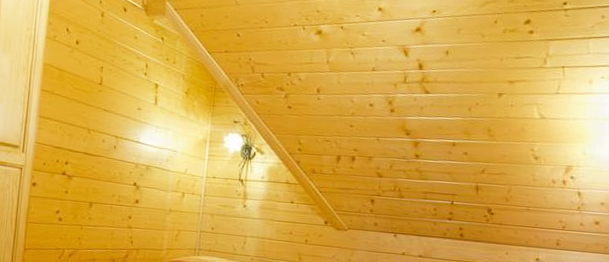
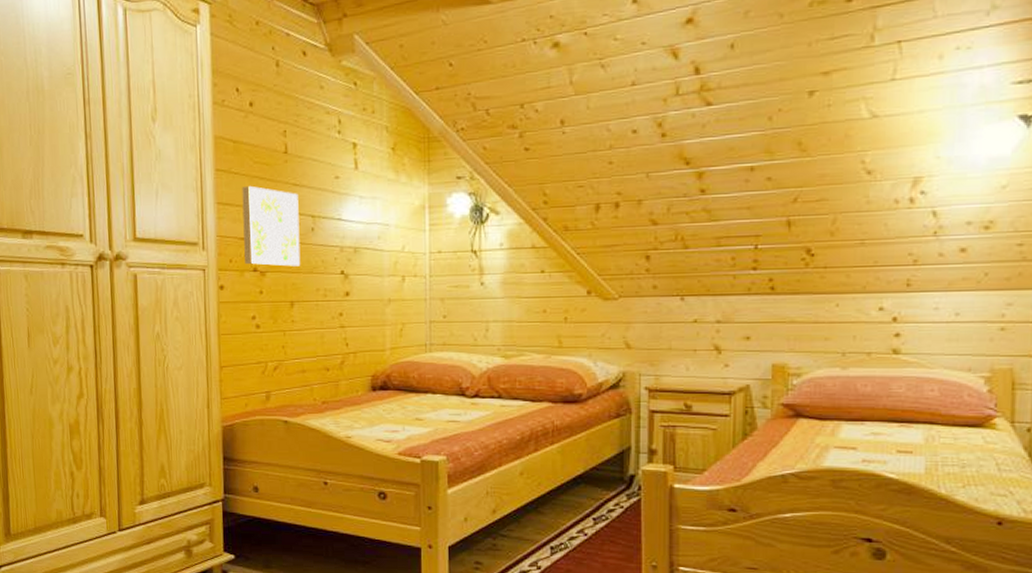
wall art: none [56,105,107,175] -> present [242,185,301,267]

